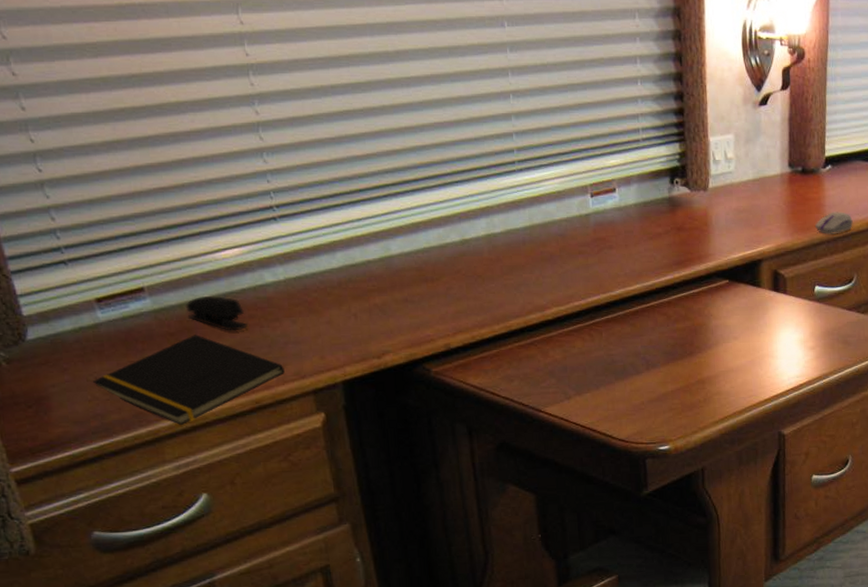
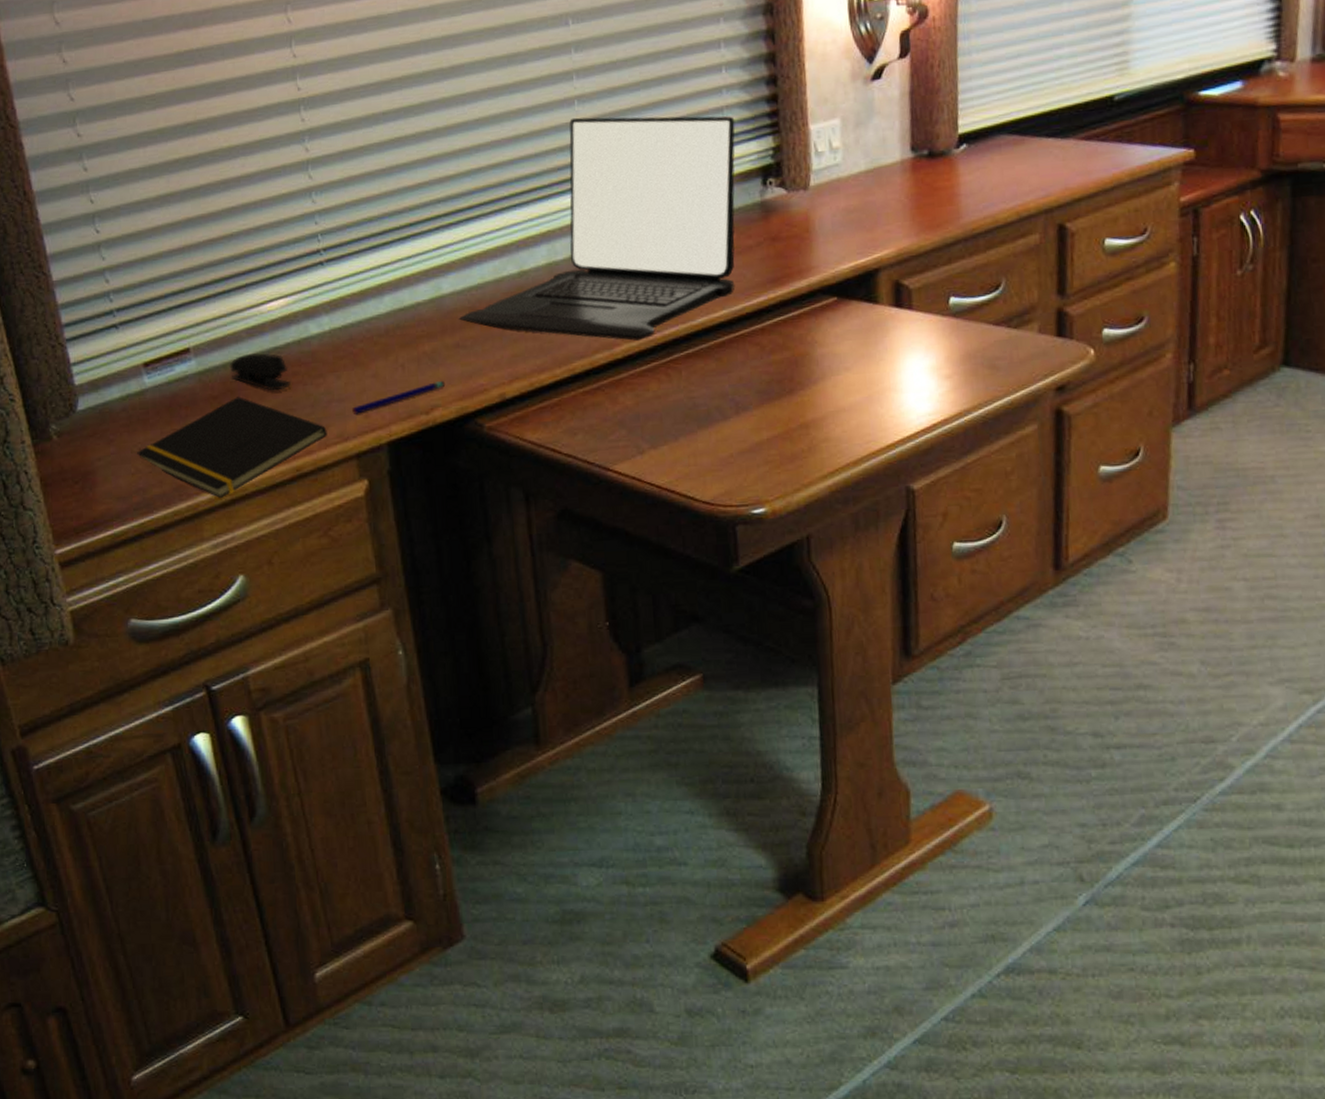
pen: none [308,331,396,356] -> present [352,381,446,414]
laptop: none [406,110,648,305] -> present [458,116,735,341]
computer mouse: present [814,212,853,234] -> none [947,200,998,231]

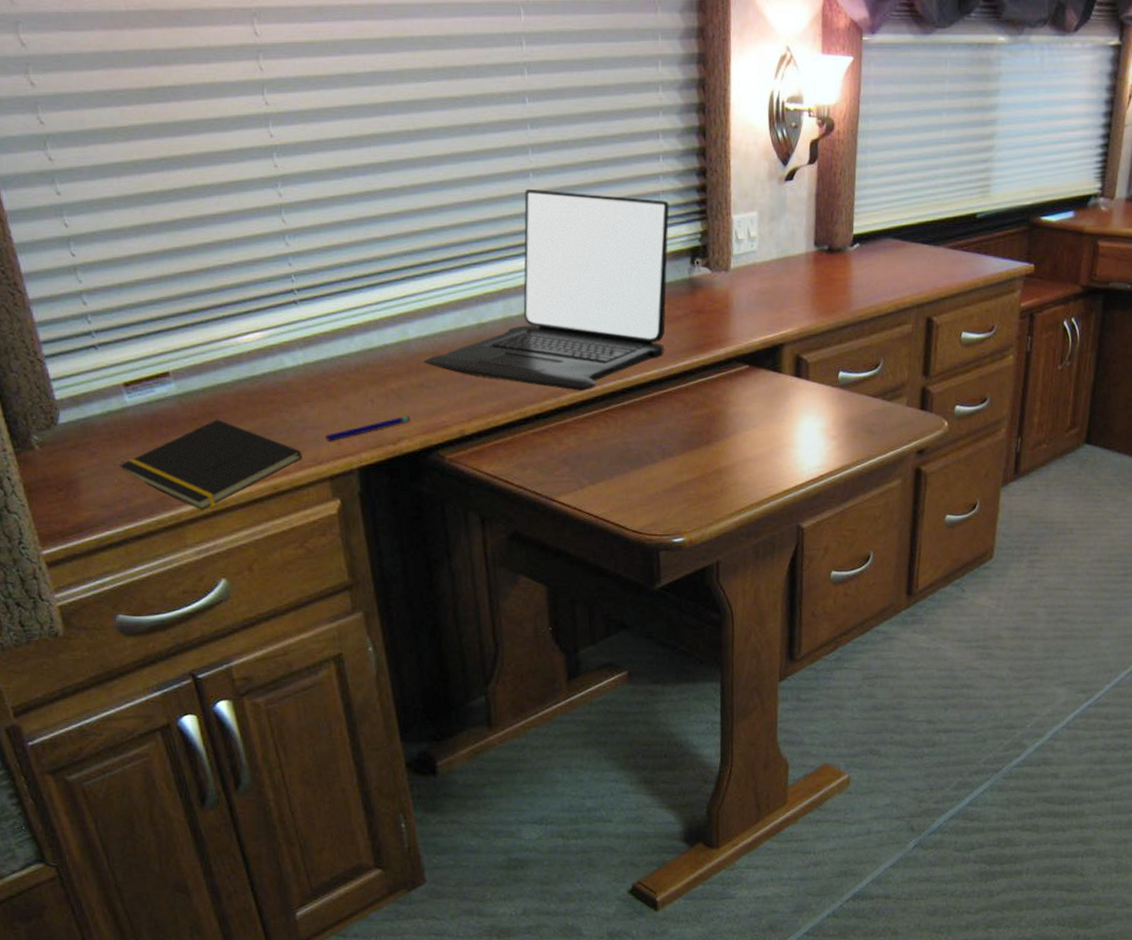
stapler: present [230,353,291,391] -> none [209,381,267,416]

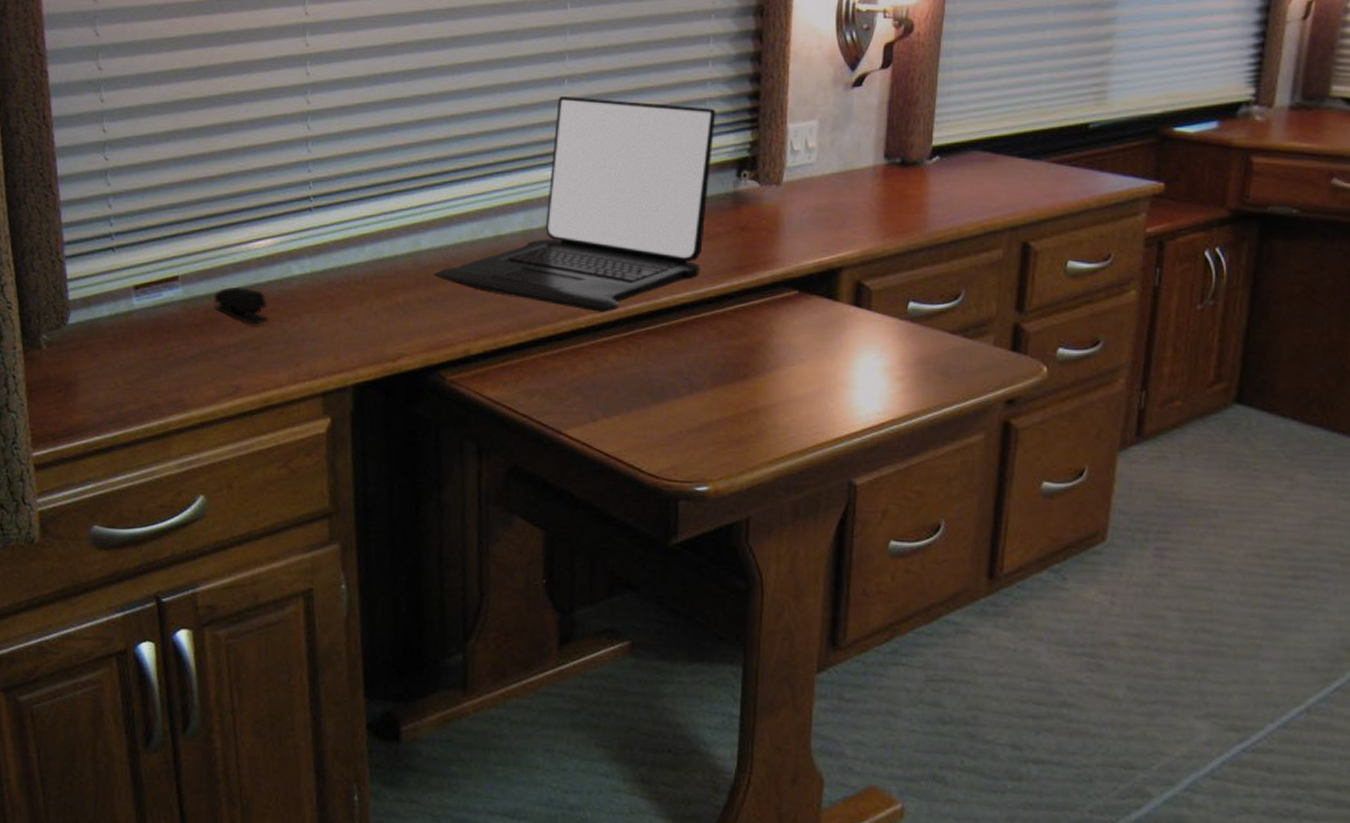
notepad: present [120,419,302,510] -> none [118,326,298,420]
stapler: none [209,381,267,416] -> present [214,287,269,325]
pen: present [325,416,411,441] -> none [323,332,414,355]

